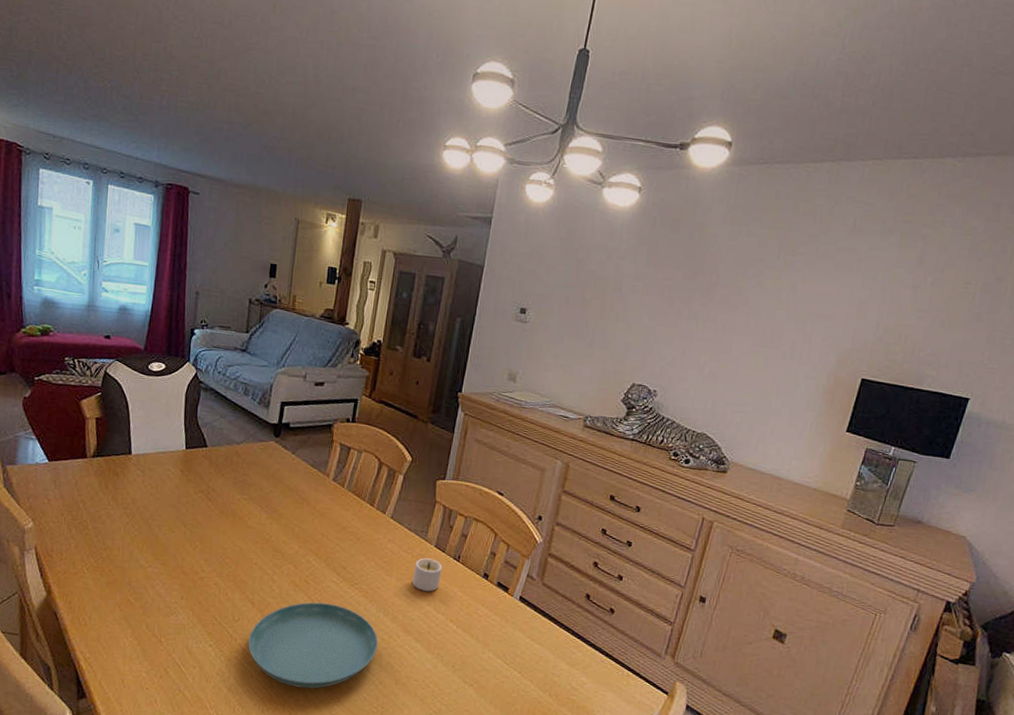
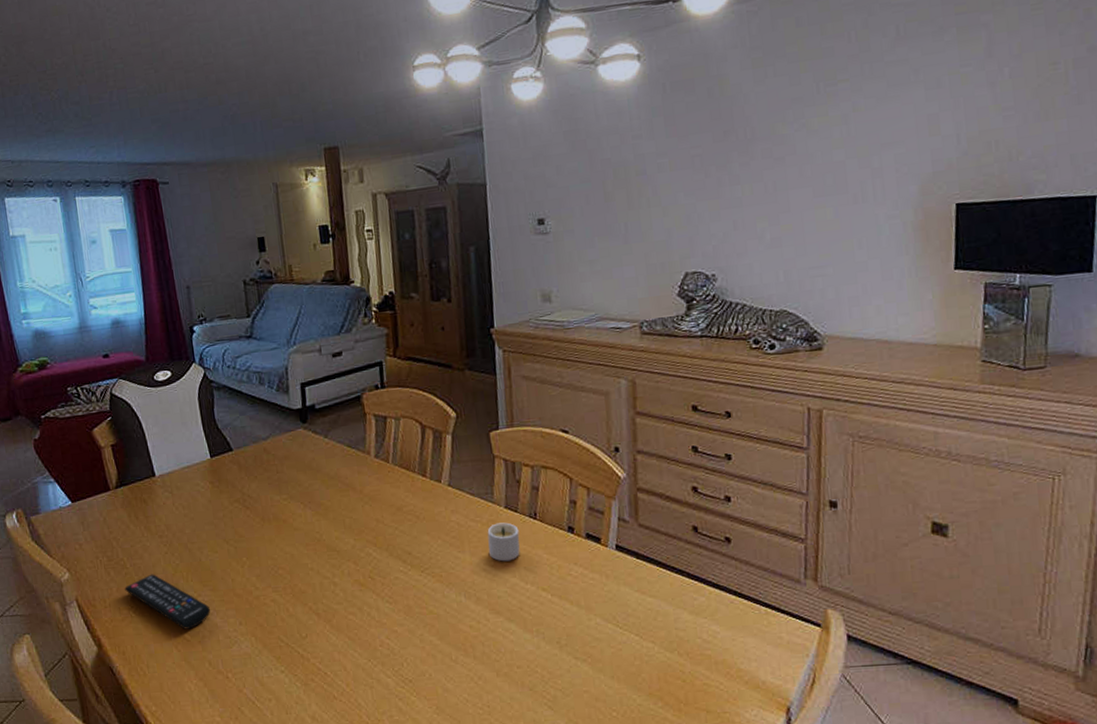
remote control: none [82,539,157,594] -> present [124,574,210,630]
saucer: present [248,602,378,689] -> none [322,597,468,702]

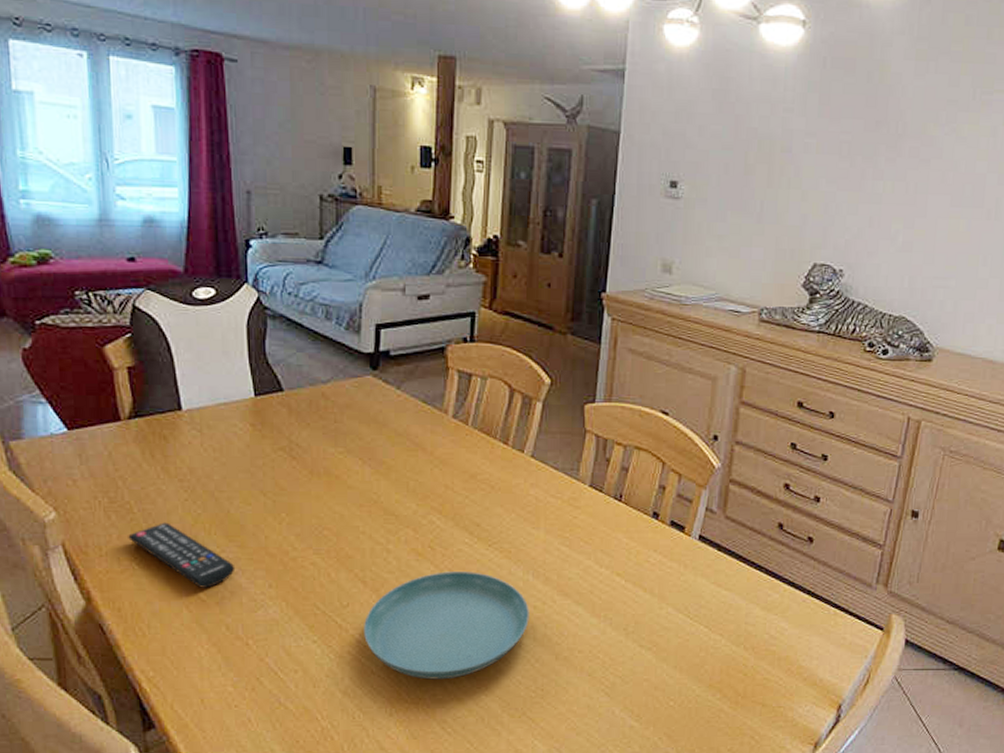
saucer: none [322,597,468,702] -> present [364,571,529,680]
candle: present [487,522,520,562] -> none [565,501,601,543]

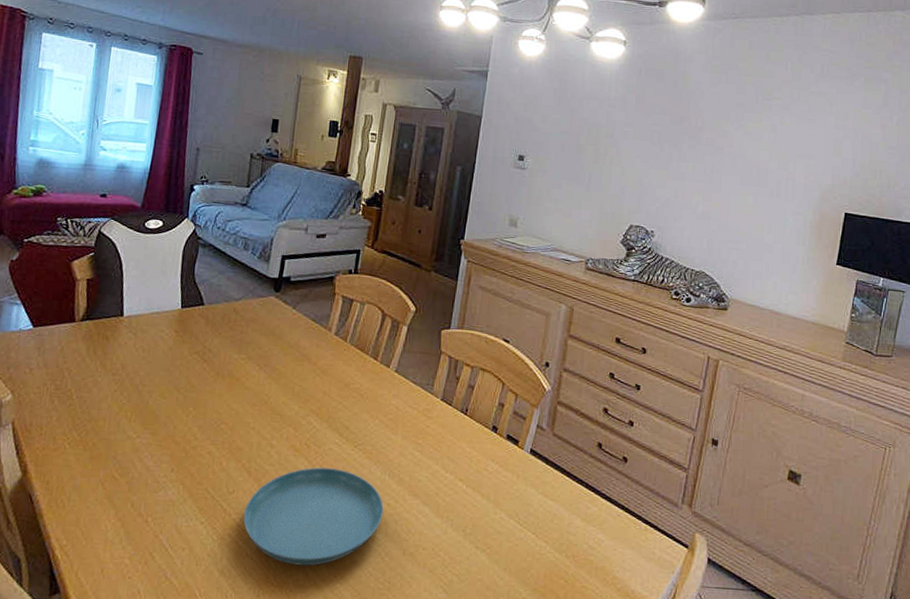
remote control: present [128,522,234,588] -> none [65,409,145,469]

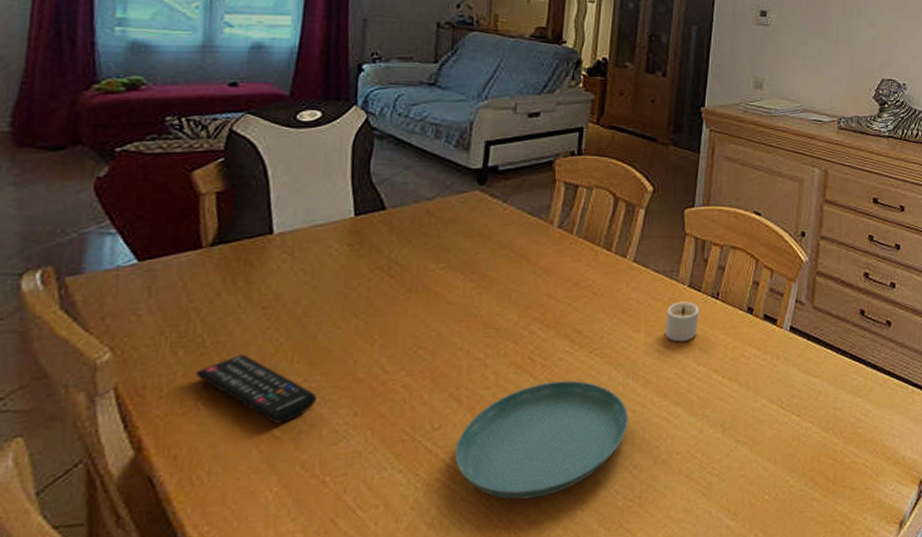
remote control: none [65,409,145,469] -> present [195,354,316,424]
candle: none [418,413,450,449] -> present [665,301,699,342]

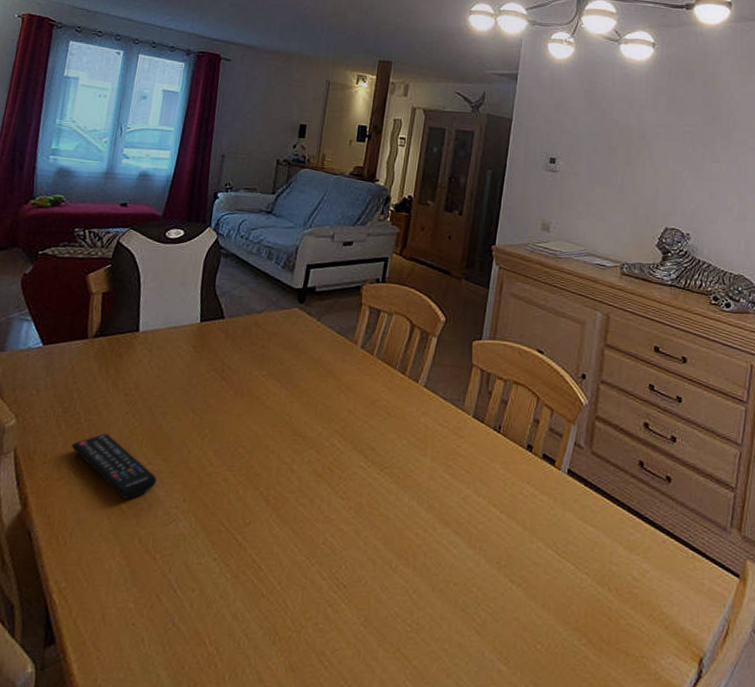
saucer: present [455,380,629,500] -> none [260,494,412,607]
candle: present [665,301,699,342] -> none [449,431,482,472]

